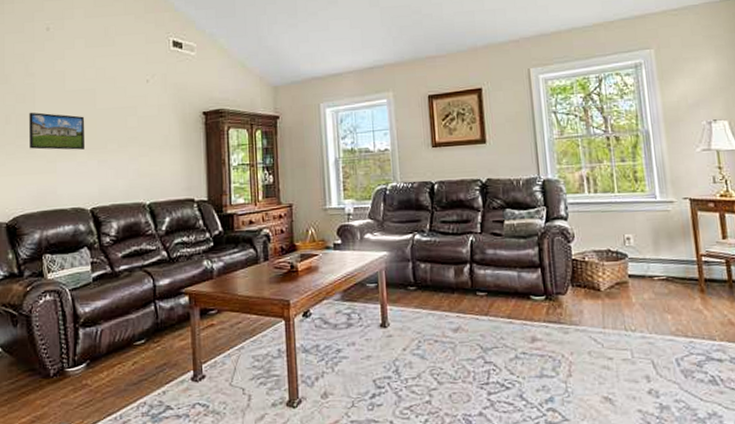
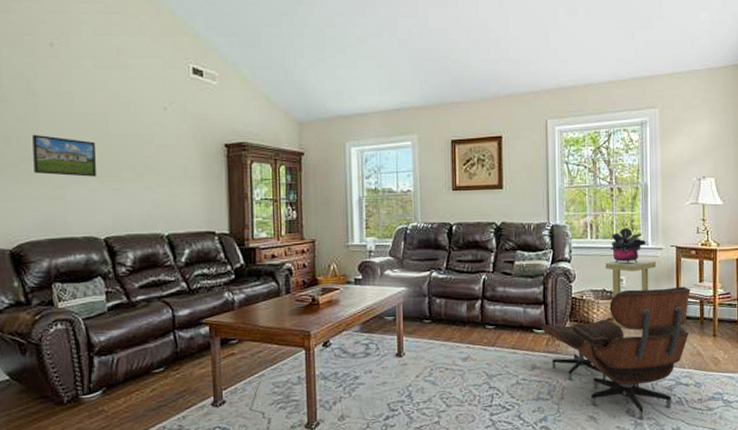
lounge chair: none [540,244,716,402] -> present [542,286,691,419]
side table: none [607,215,668,295] -> present [605,260,656,330]
potted plant: none [612,179,654,220] -> present [611,227,646,264]

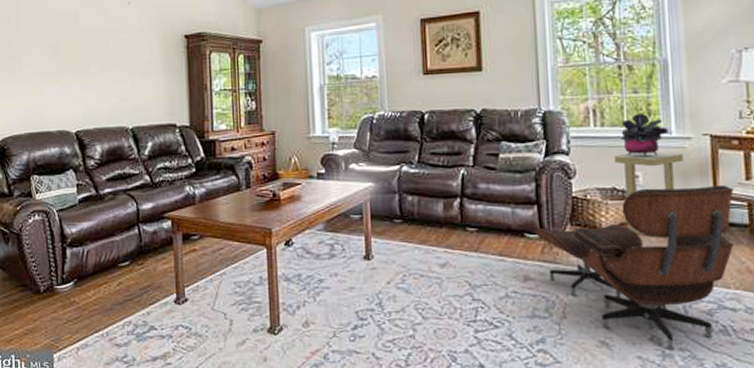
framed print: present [32,134,96,177] -> none [14,34,68,73]

